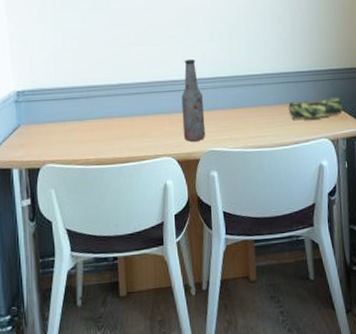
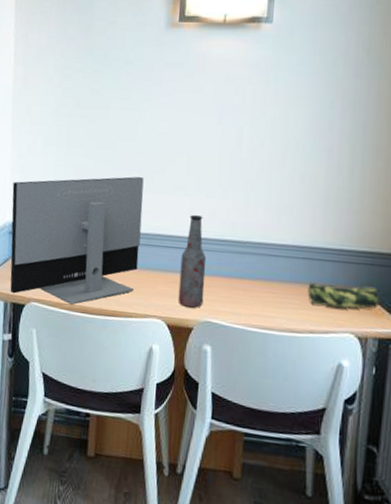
monitor: none [13,32,144,160] -> present [10,176,144,305]

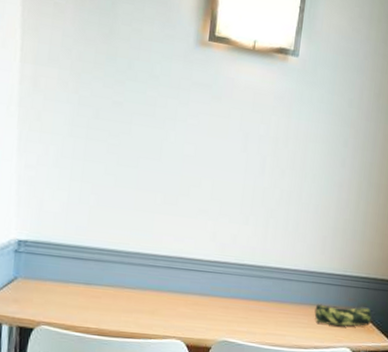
monitor: present [10,176,144,305] -> none [15,195,167,327]
bottle: present [178,214,206,308] -> none [197,239,226,328]

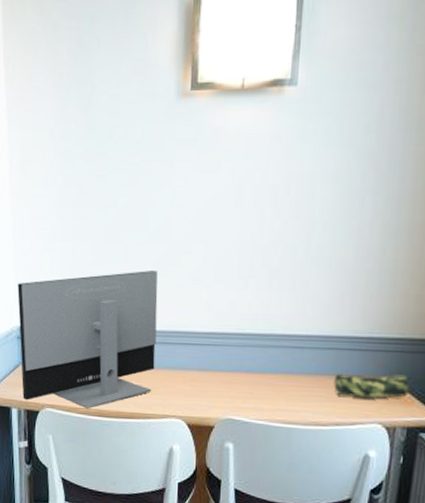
monitor: none [15,195,167,327] -> present [17,271,158,408]

